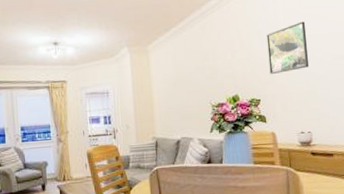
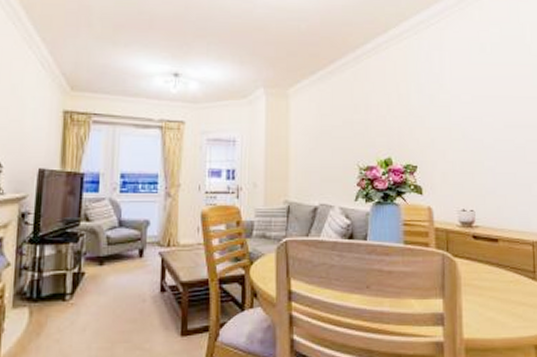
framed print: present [266,21,309,75] -> none [429,79,476,138]

